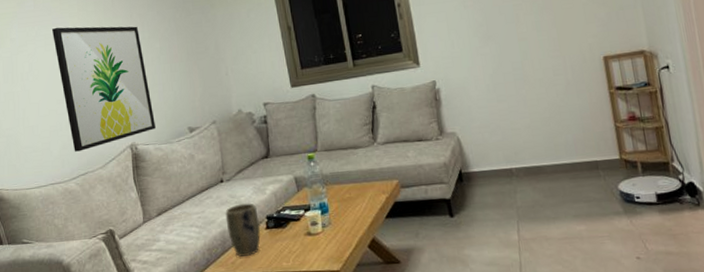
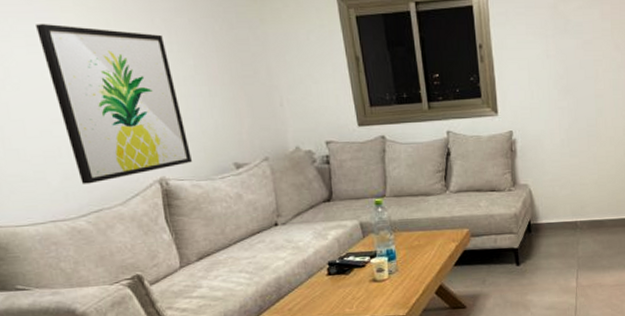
plant pot: present [225,203,261,257] -> none [280,248,322,303]

